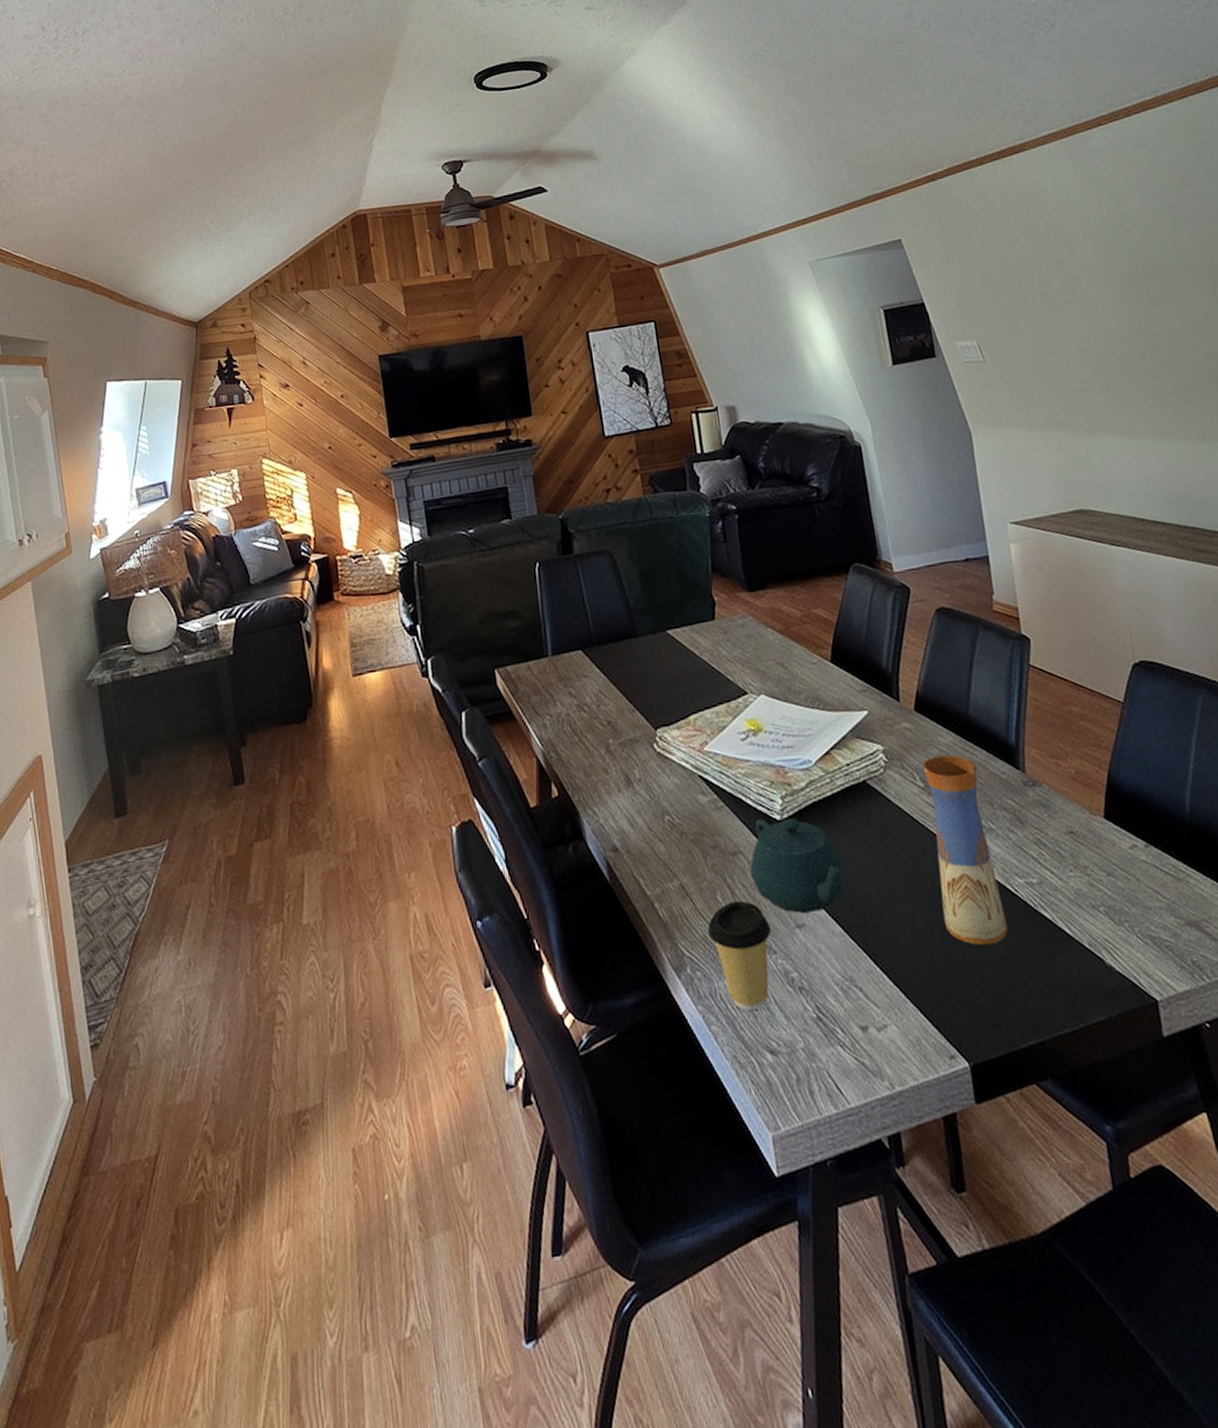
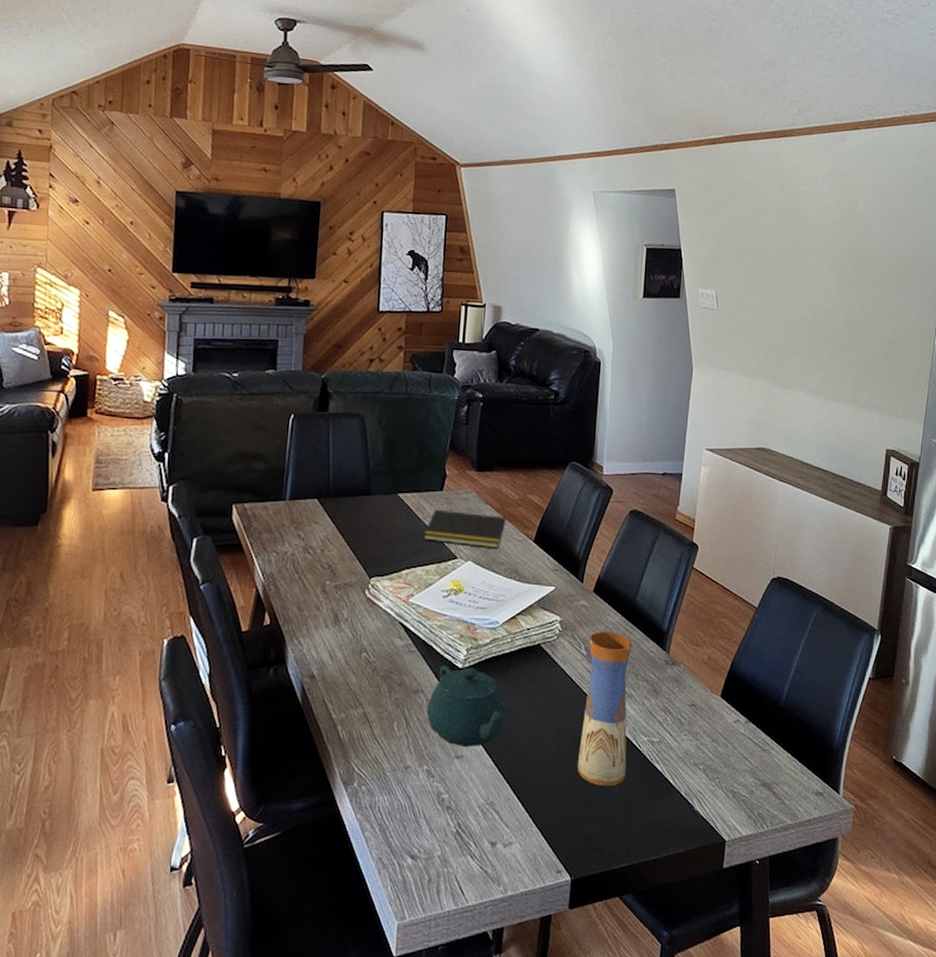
notepad: none [704,638,794,679] -> present [423,509,506,549]
coffee cup: present [707,900,771,1011] -> none [379,731,433,822]

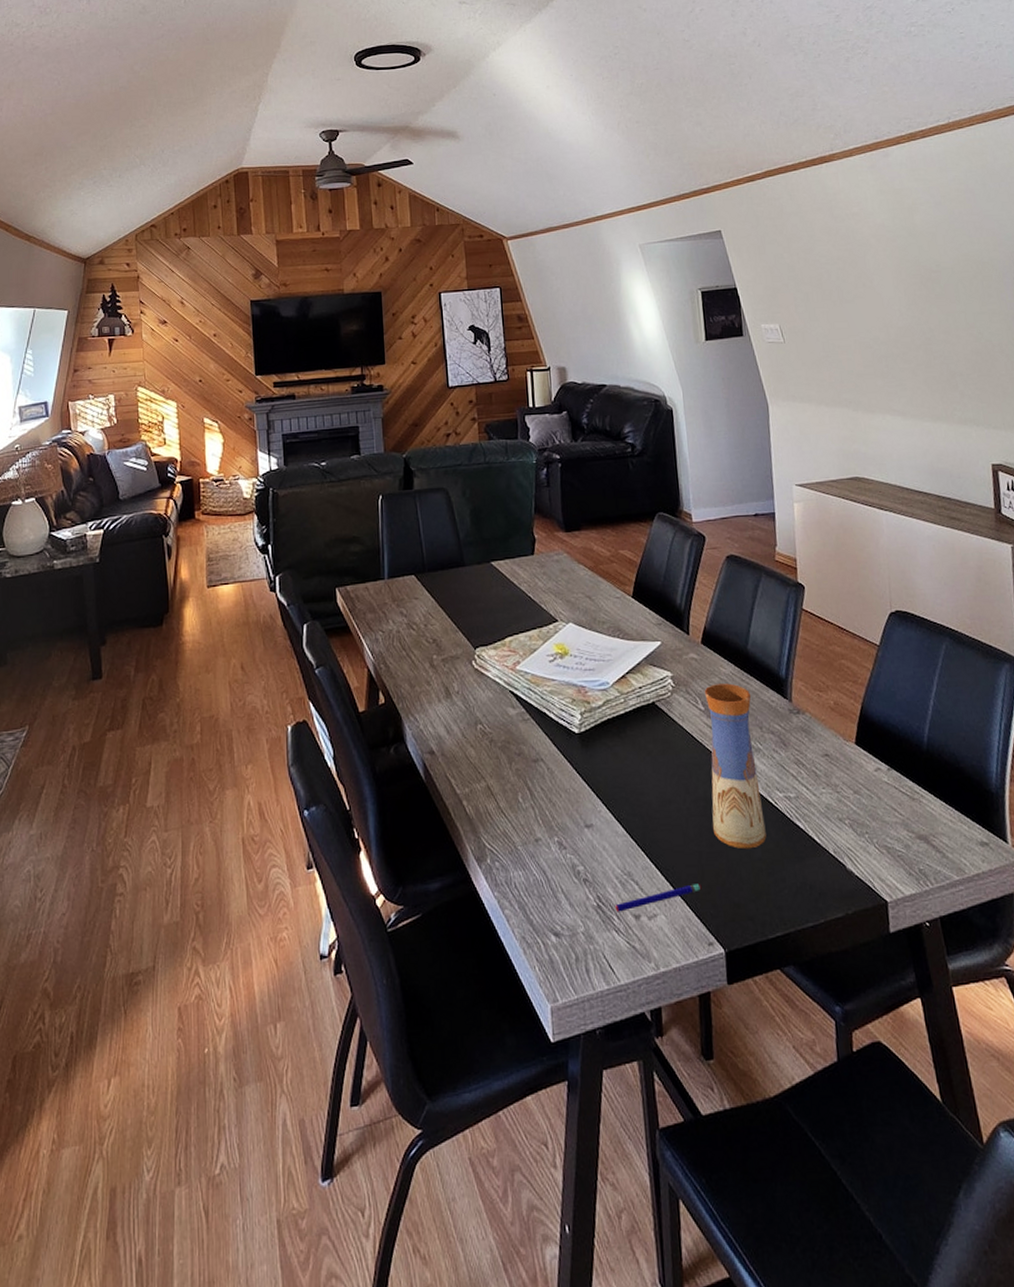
notepad: present [423,509,506,549] -> none [521,573,601,608]
teapot: present [426,665,507,746] -> none [549,731,632,815]
pen: none [473,816,558,839] -> present [615,883,702,912]

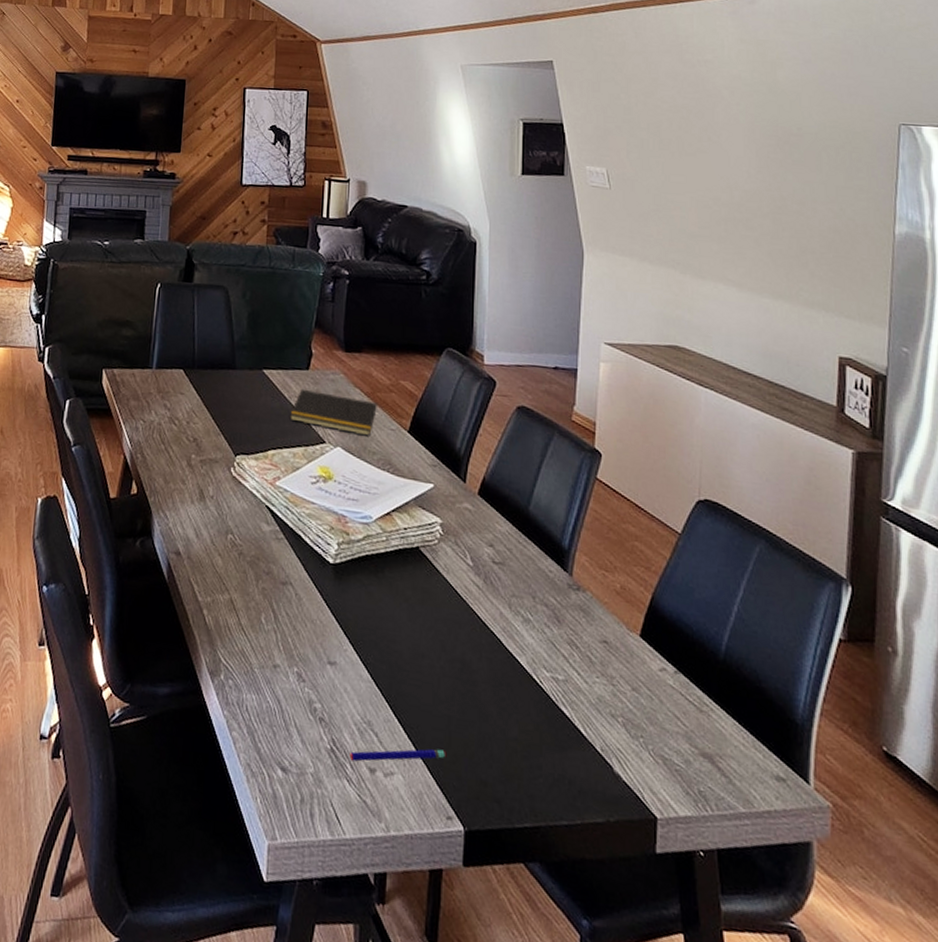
notepad: none [521,573,601,608] -> present [290,388,377,436]
vase: present [704,683,766,850] -> none [466,540,527,726]

